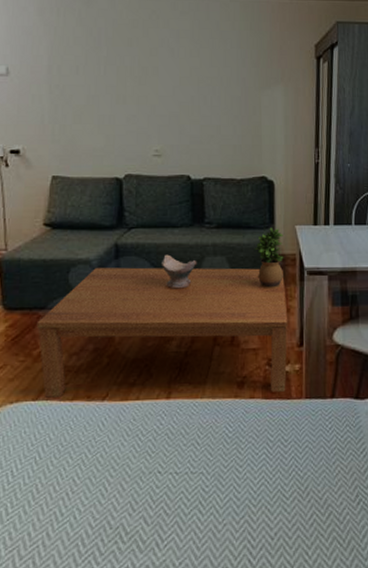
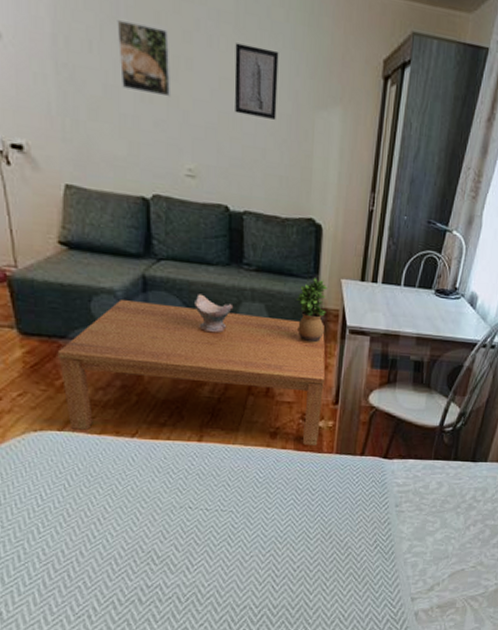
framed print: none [98,49,141,98] -> present [117,20,172,97]
wall art: none [192,50,228,102] -> present [234,43,279,120]

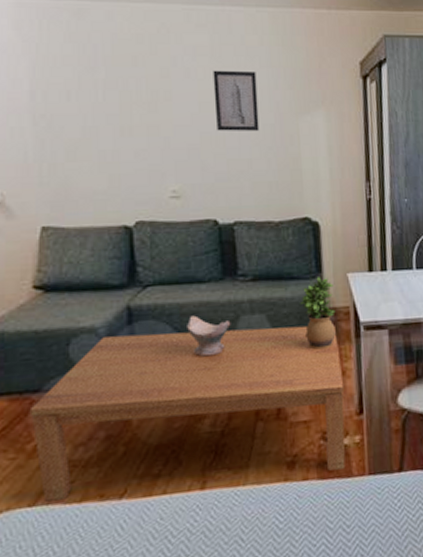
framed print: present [117,20,172,97] -> none [95,69,152,128]

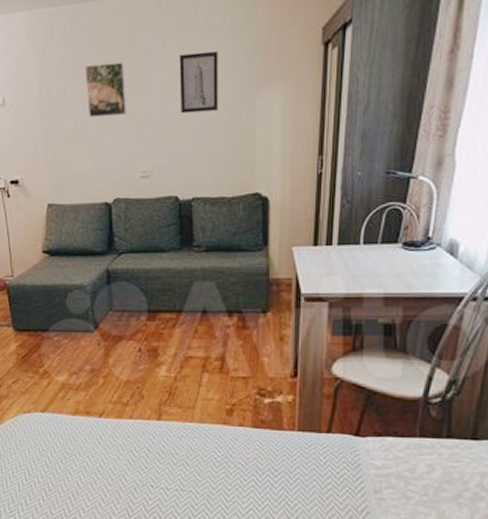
coffee table: present [29,325,346,502] -> none [41,292,282,422]
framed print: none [95,69,152,128] -> present [85,62,127,118]
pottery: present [187,315,231,357] -> none [151,279,186,315]
potted plant: present [300,277,336,350] -> none [246,249,278,316]

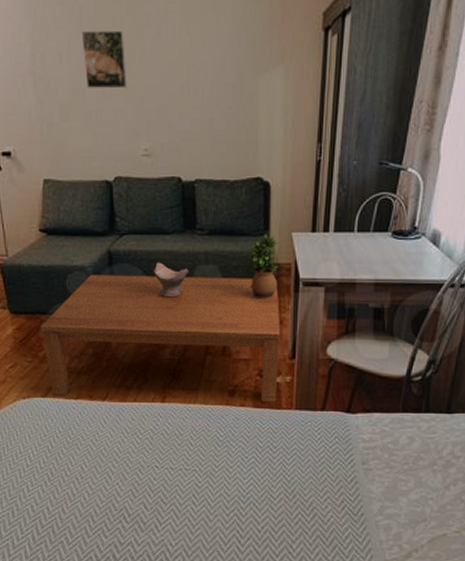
coffee table: none [41,292,282,422] -> present [40,275,281,402]
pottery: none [151,279,186,315] -> present [154,262,189,298]
wall art: present [179,51,218,114] -> none [182,27,221,91]
potted plant: none [246,249,278,316] -> present [248,234,279,300]

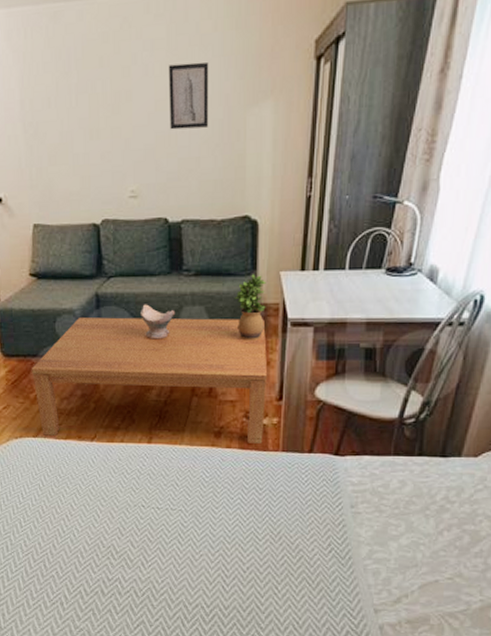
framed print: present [81,30,128,89] -> none [69,70,115,131]
wall art: none [182,27,221,91] -> present [168,62,209,130]

